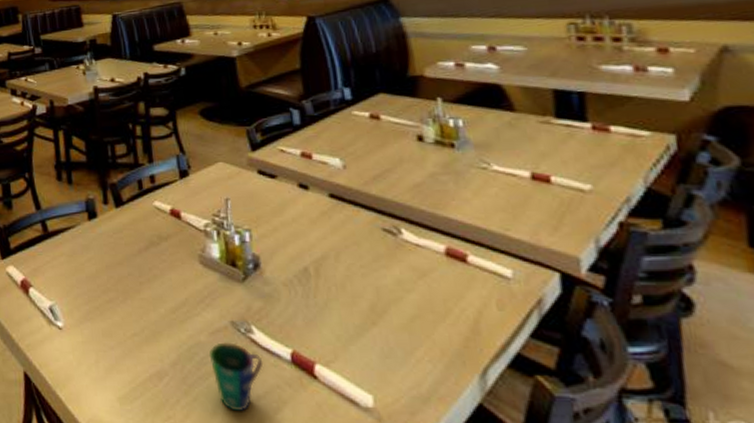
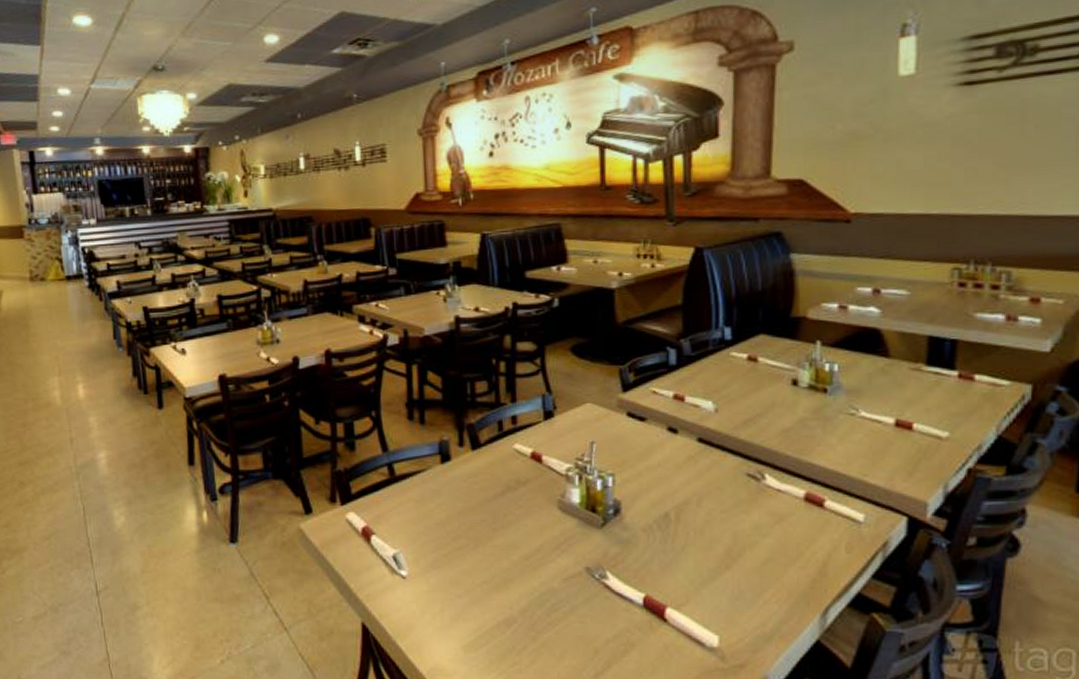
cup: present [209,342,264,411] -> none [561,588,615,655]

